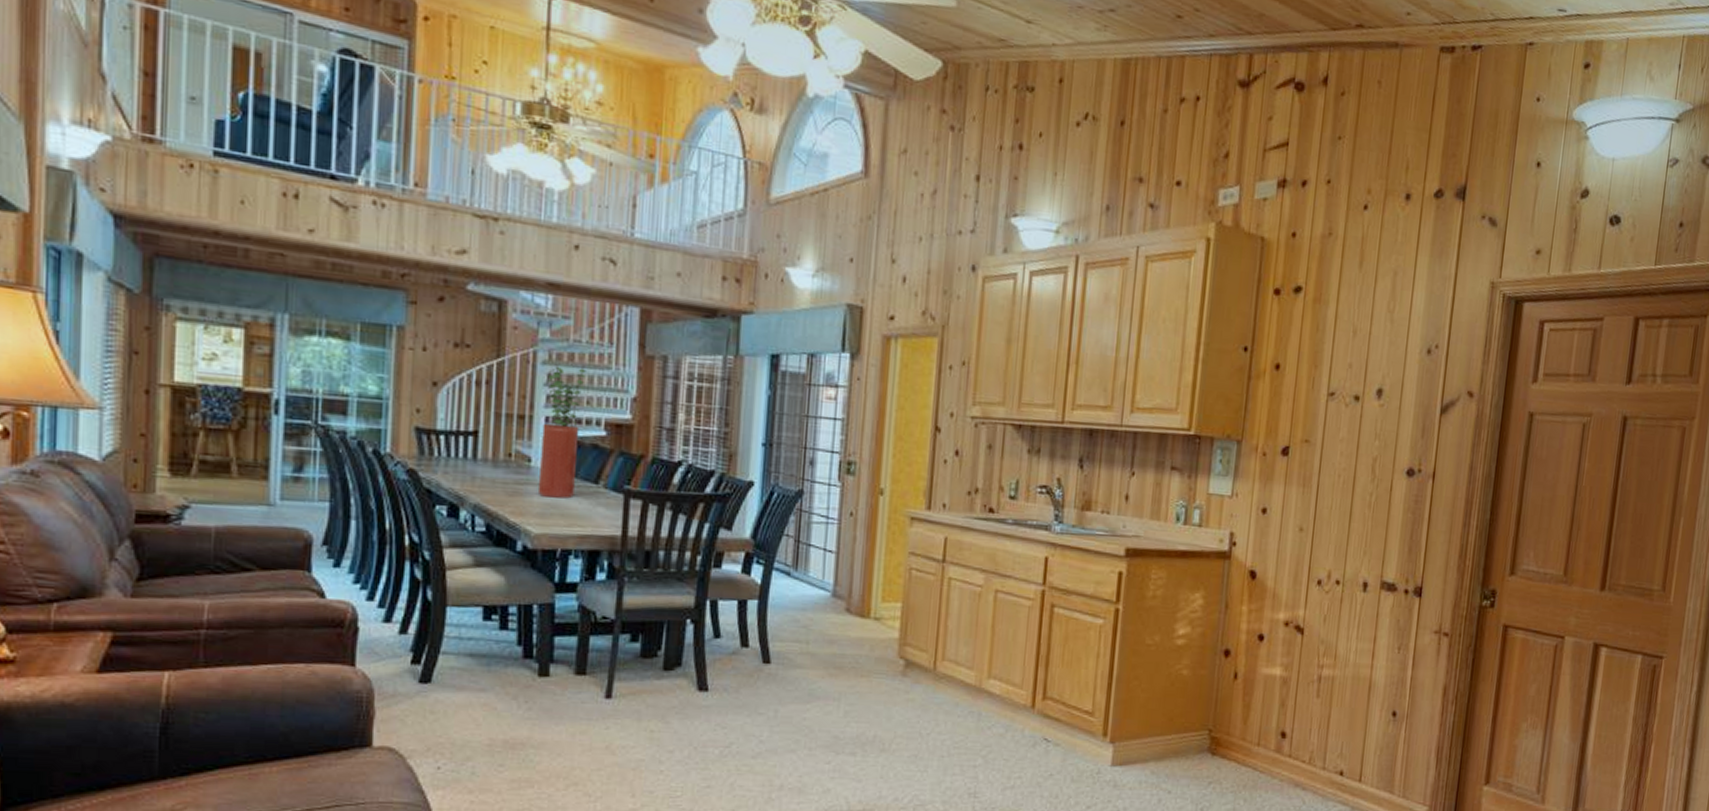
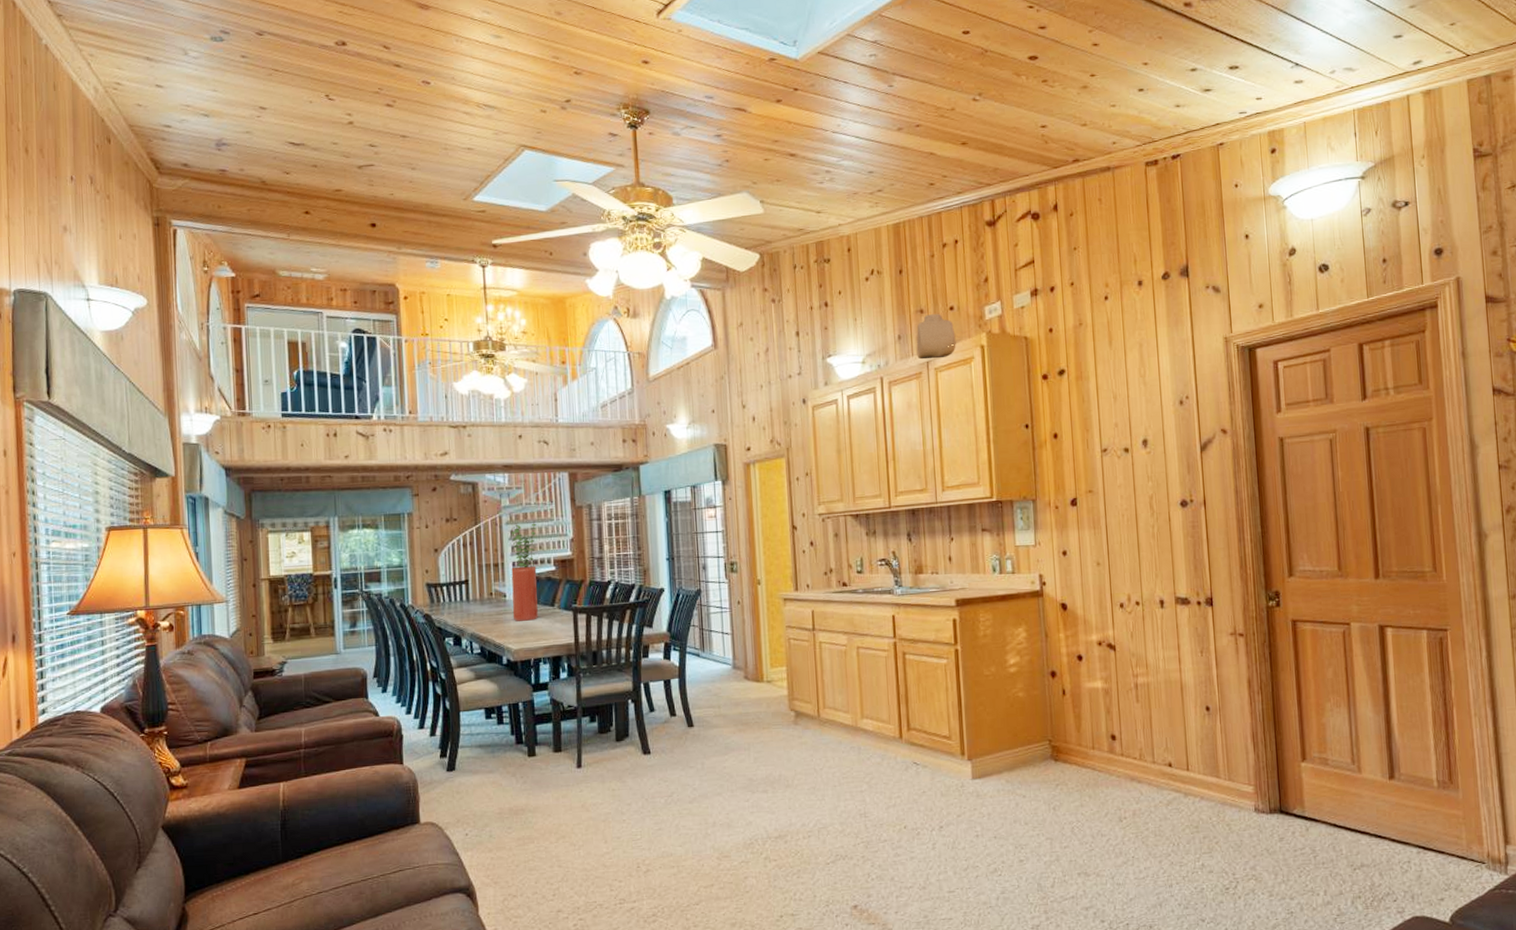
vase: none [1126,185,1178,245] -> present [916,314,956,360]

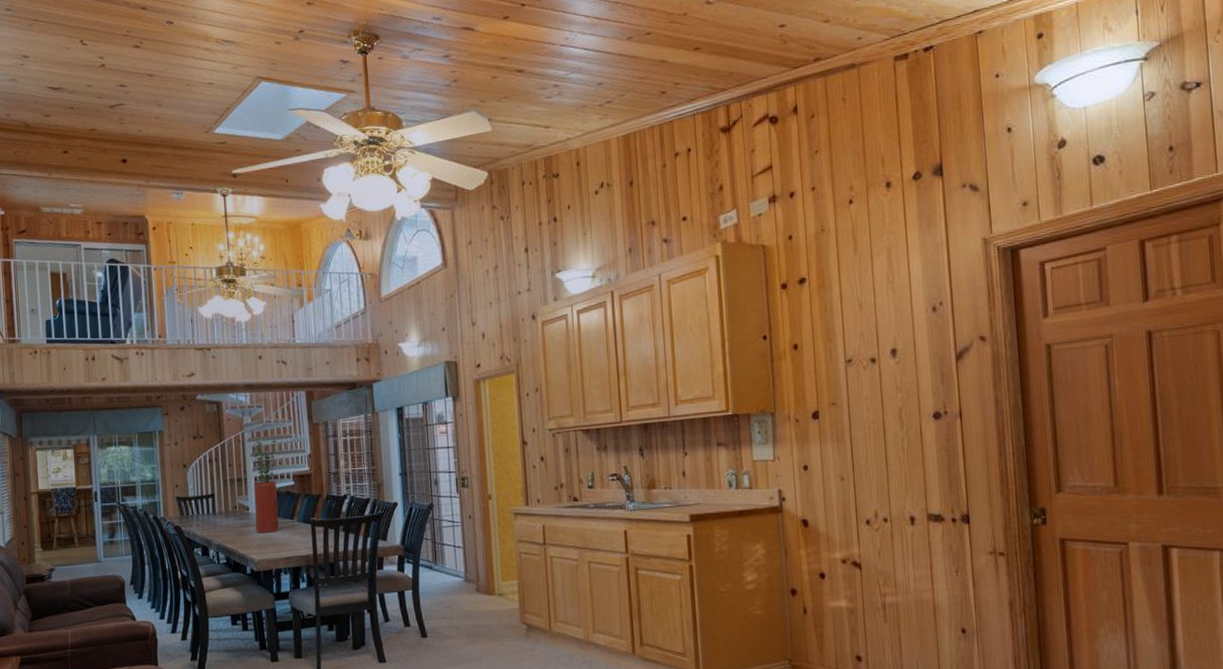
vase: present [916,314,956,360] -> none [648,225,690,272]

